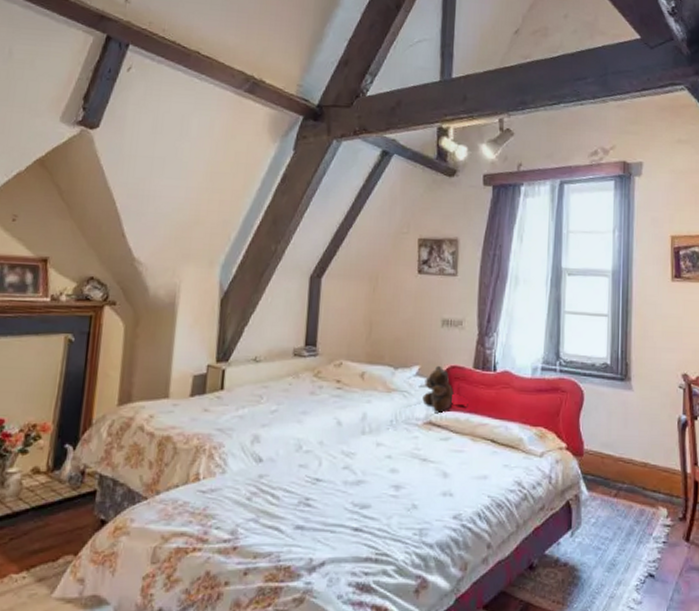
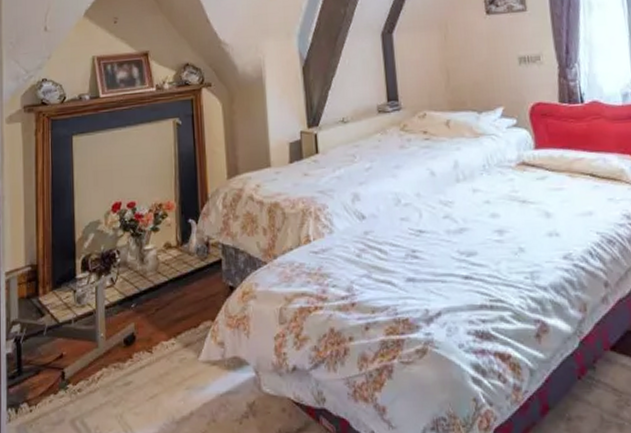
teddy bear: present [422,365,468,414] -> none [511,104,560,154]

